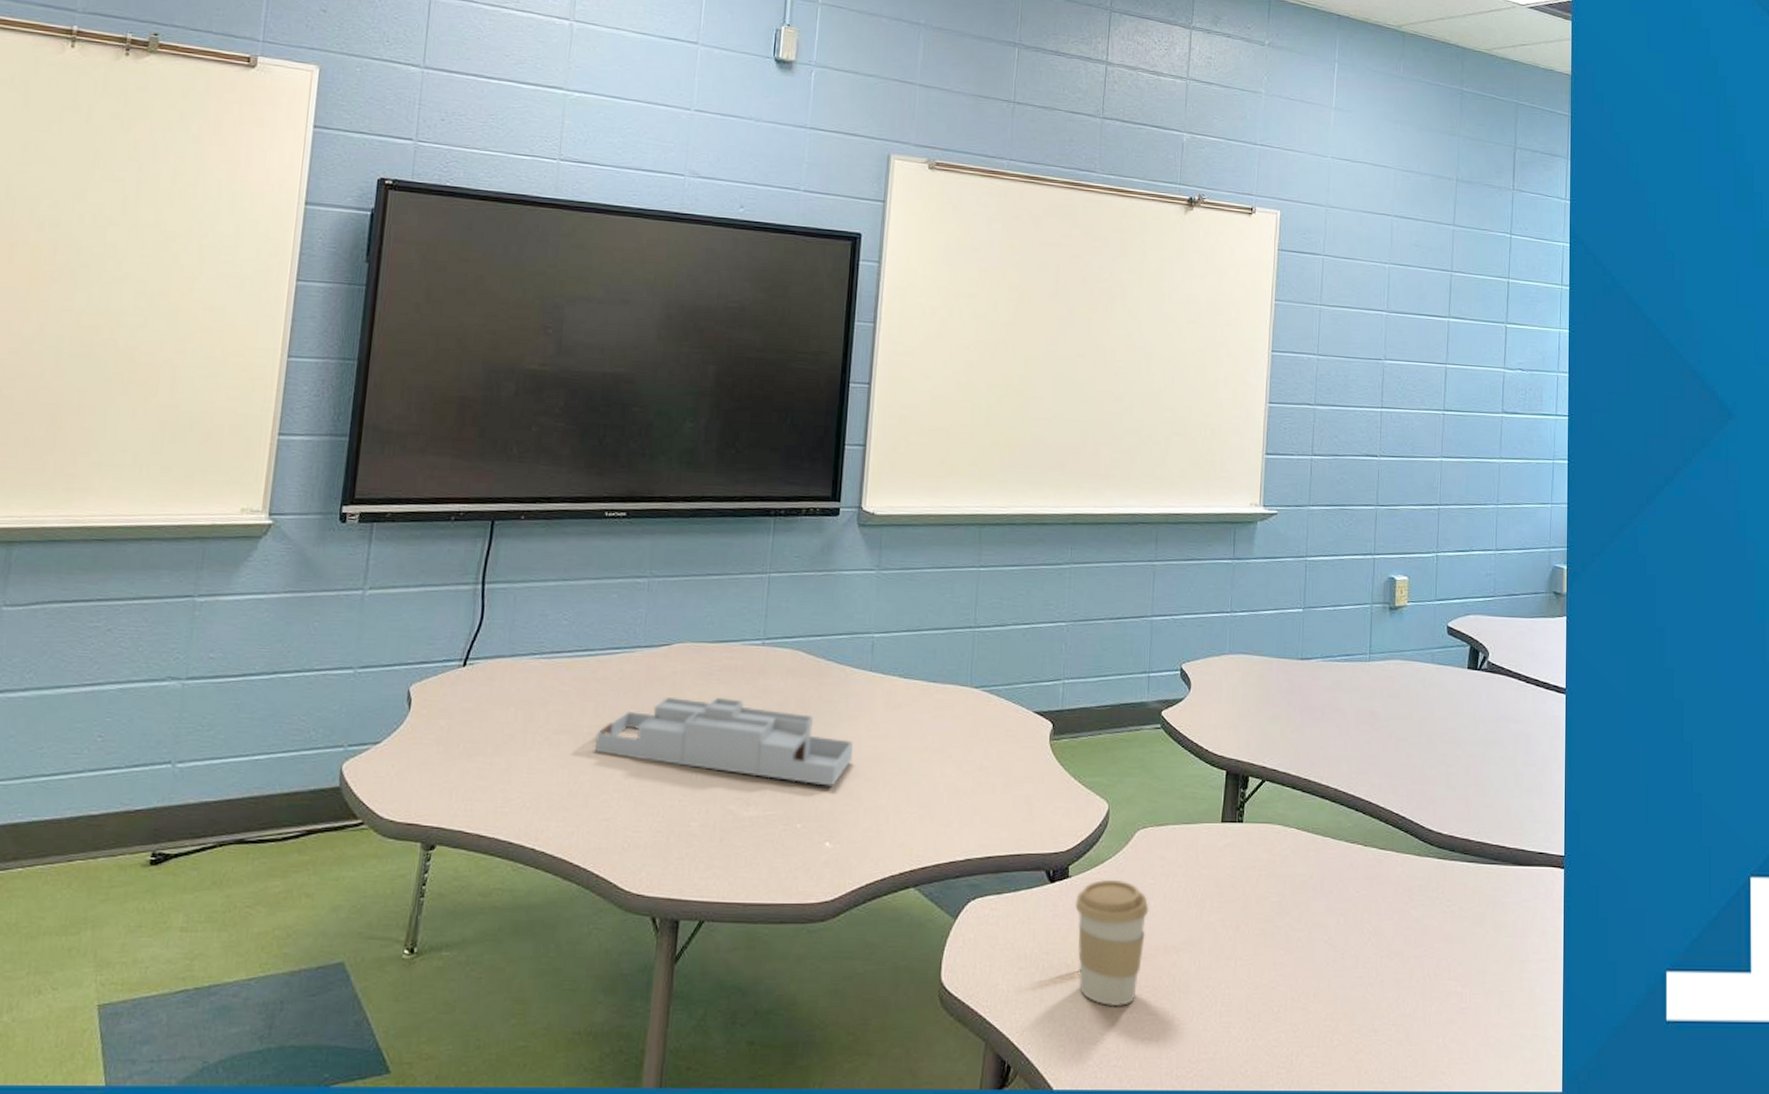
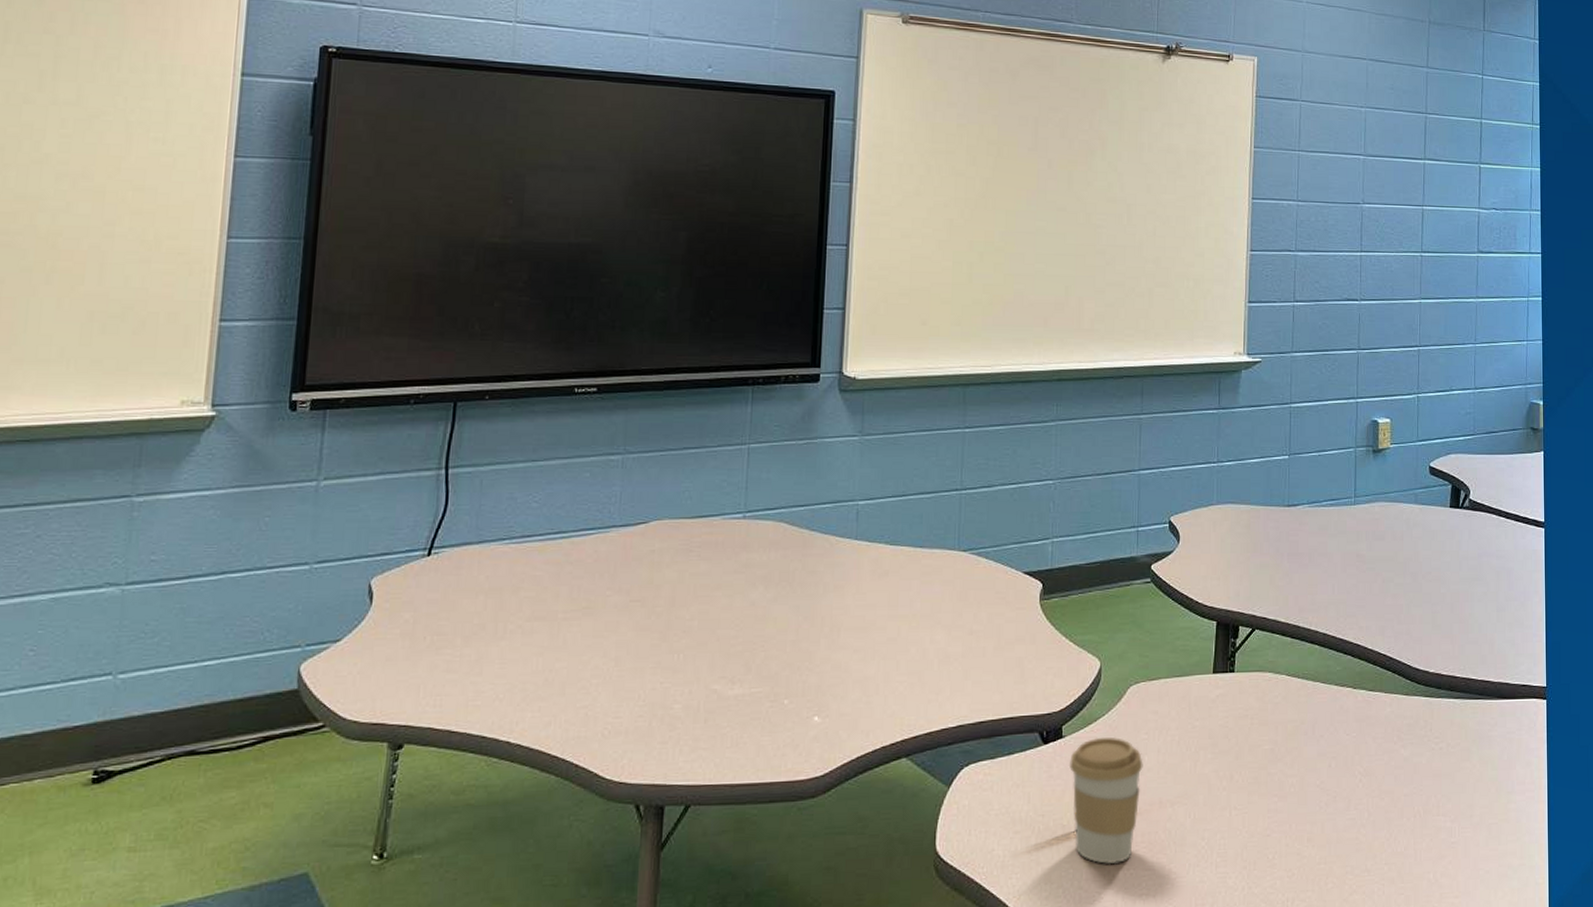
desk organizer: present [594,696,853,786] -> none [570,573,840,659]

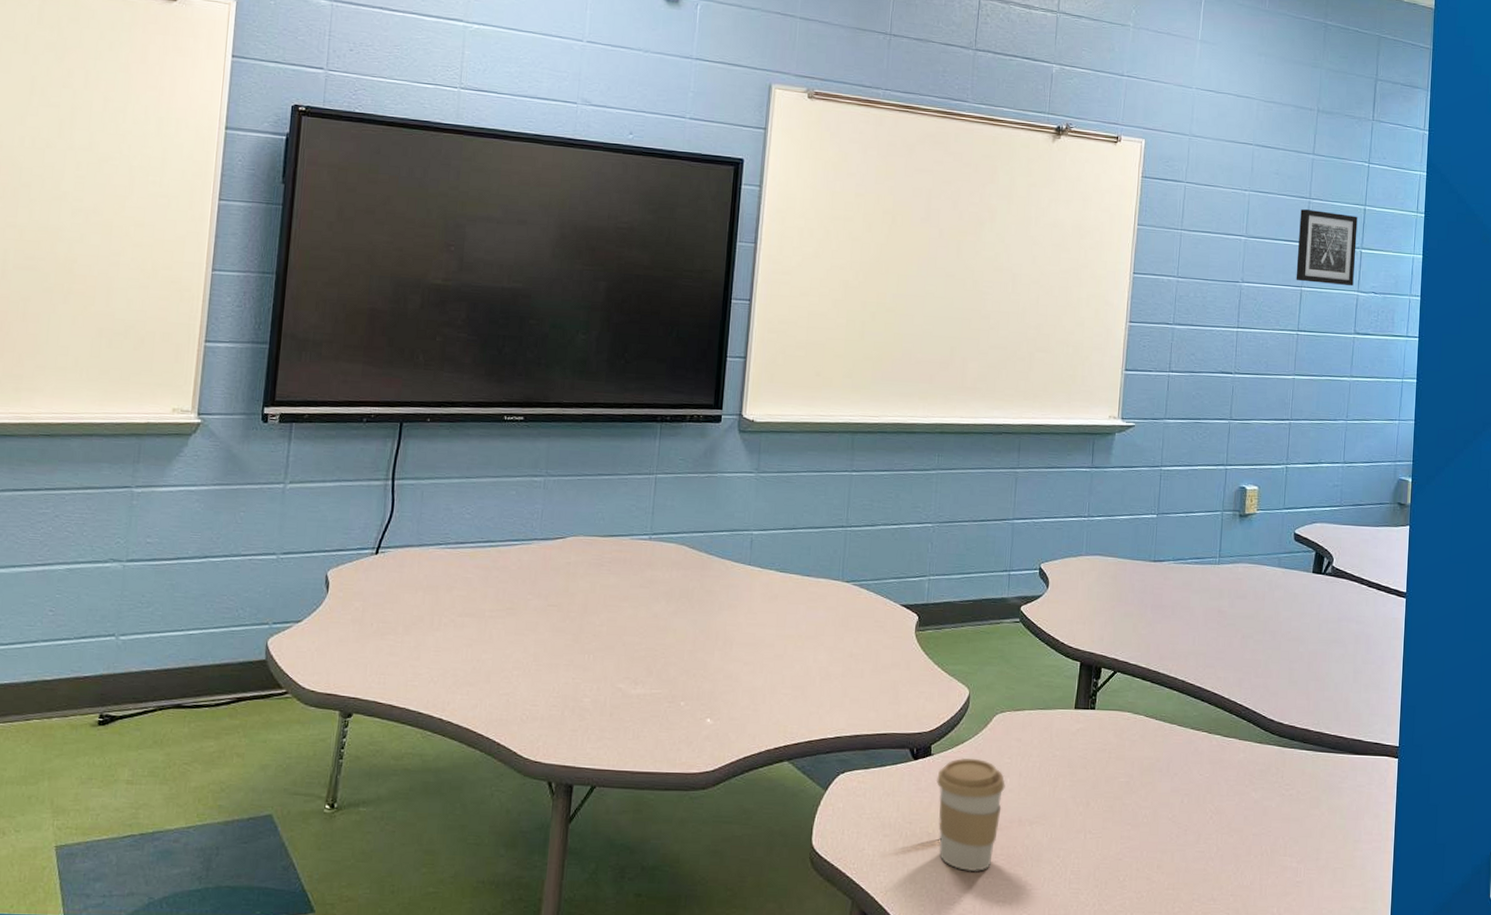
wall art: none [1416,125,1475,203] -> present [1296,209,1358,286]

